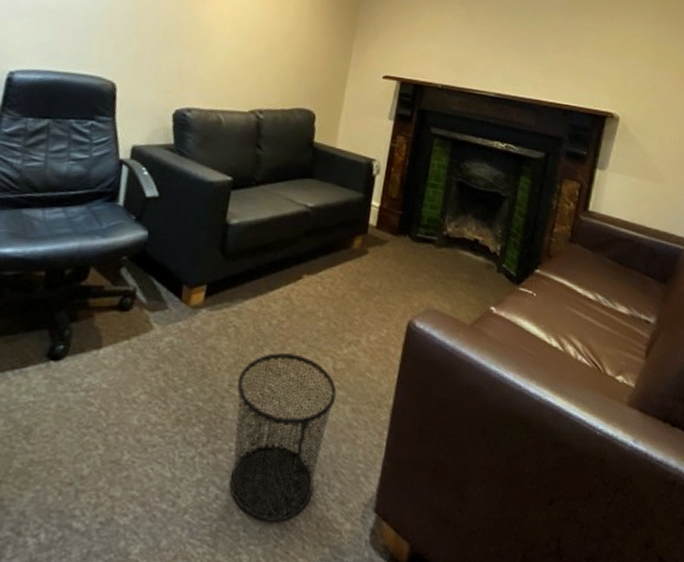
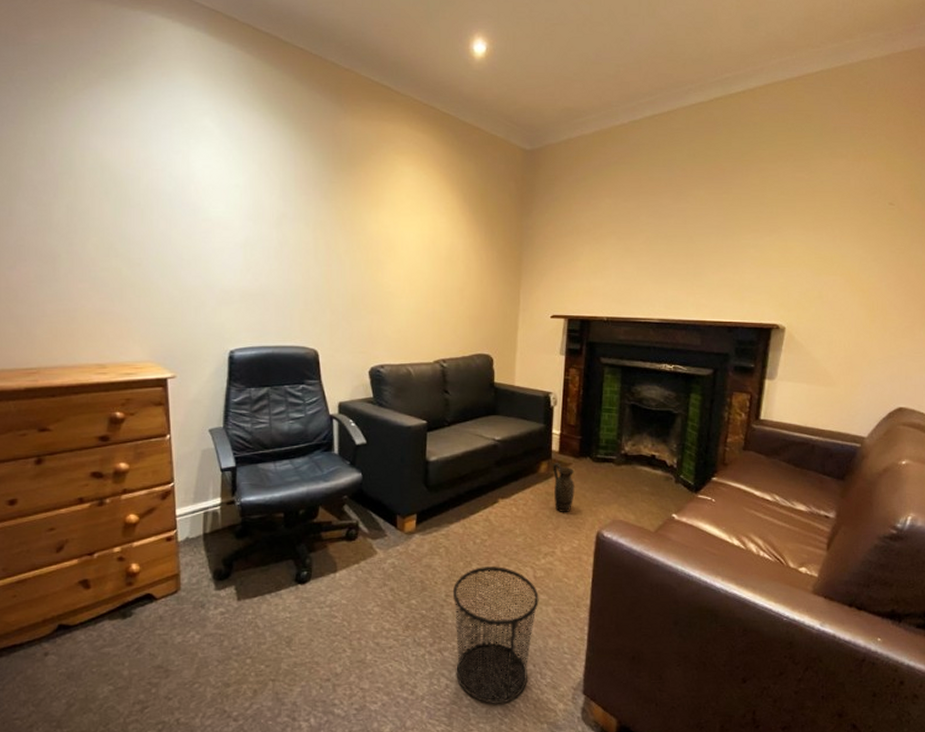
ceramic jug: none [365,239,391,296] -> present [552,463,575,512]

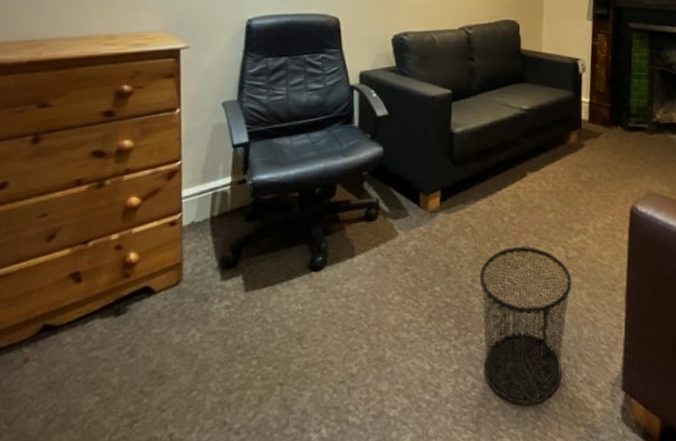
ceramic jug: present [552,463,575,512] -> none [582,132,606,186]

